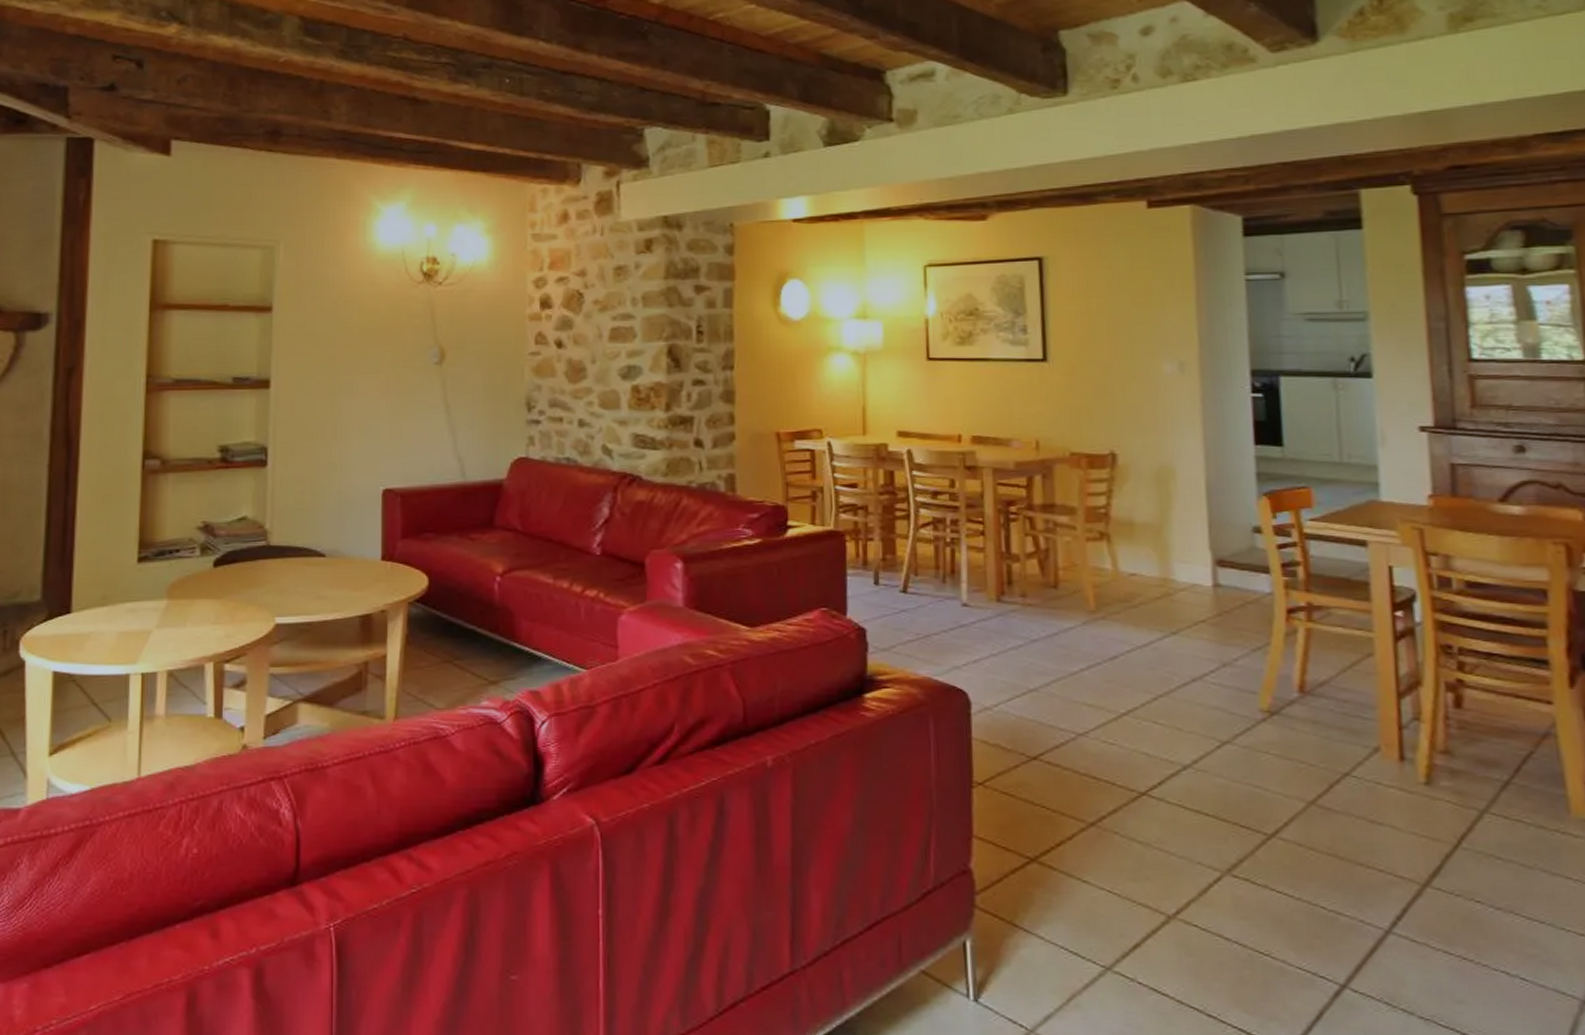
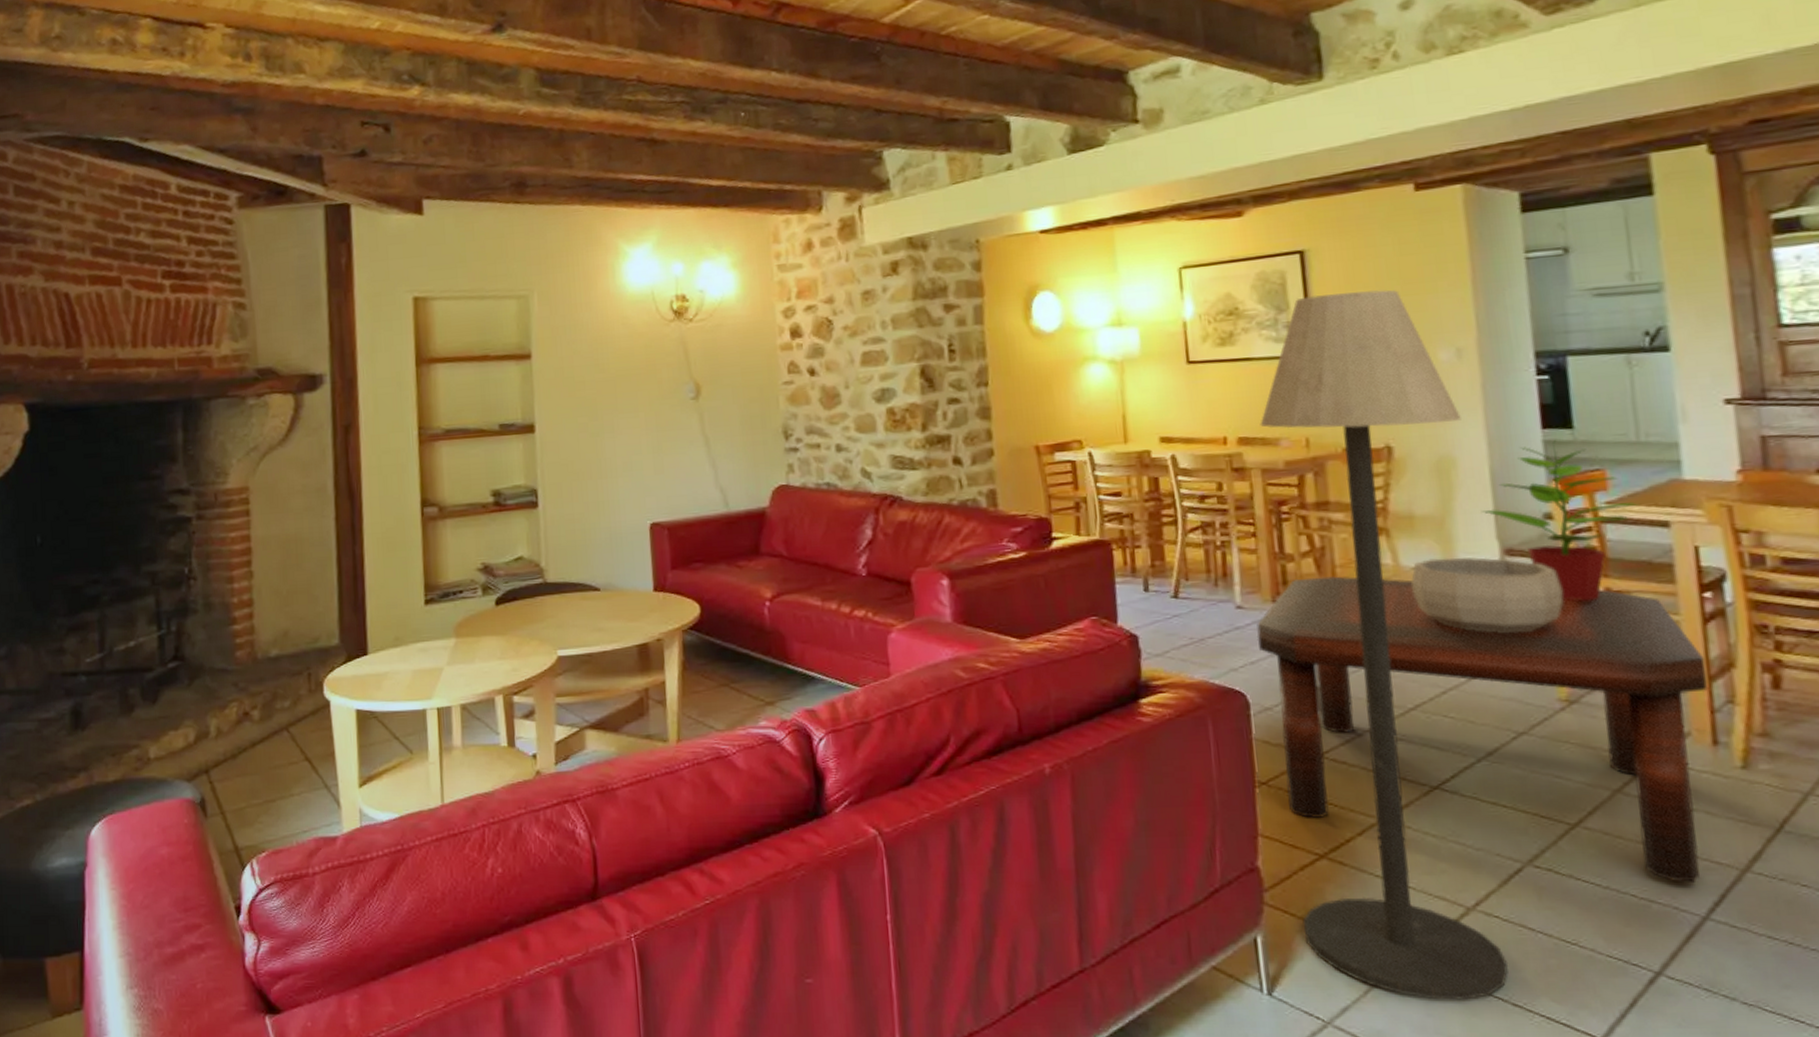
coffee table: none [980,578,1396,896] -> present [1256,576,1708,883]
floor lamp: none [993,301,1205,1011] -> present [1260,289,1509,1002]
decorative bowl: none [1129,565,1269,643] -> present [1411,557,1563,633]
potted plant: none [1196,456,1340,615] -> present [1481,440,1638,601]

